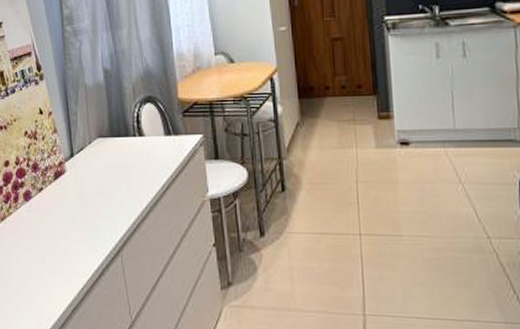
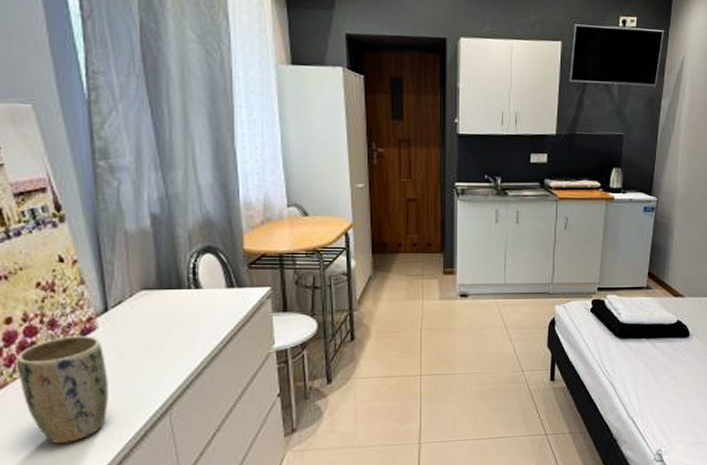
plant pot: none [11,178,74,274] -> present [16,336,108,444]

